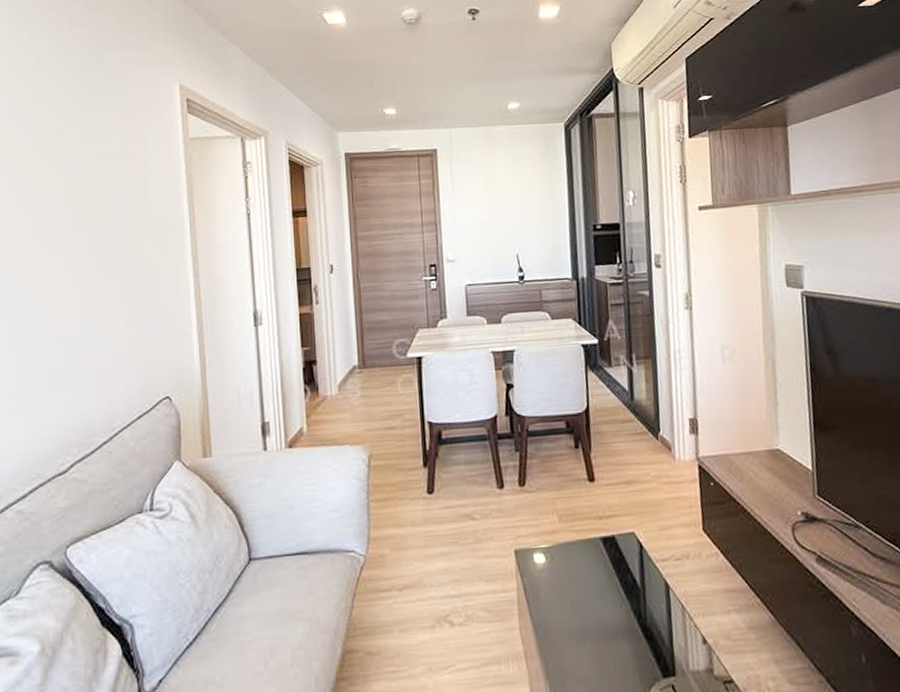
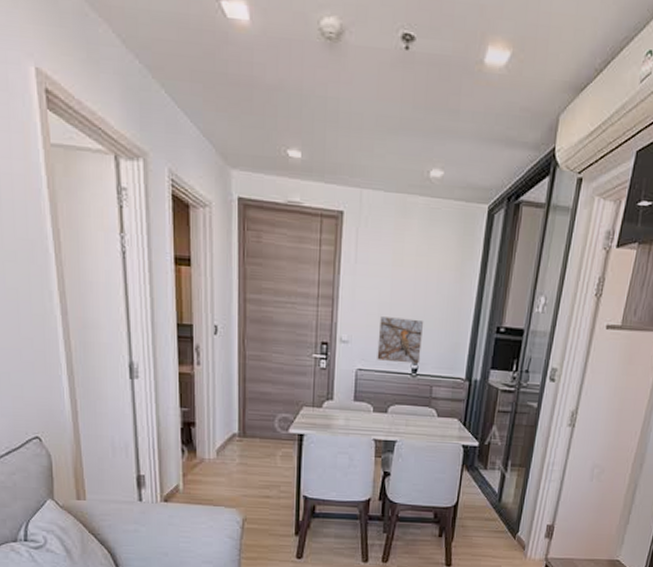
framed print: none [481,230,526,274] -> present [377,317,424,364]

